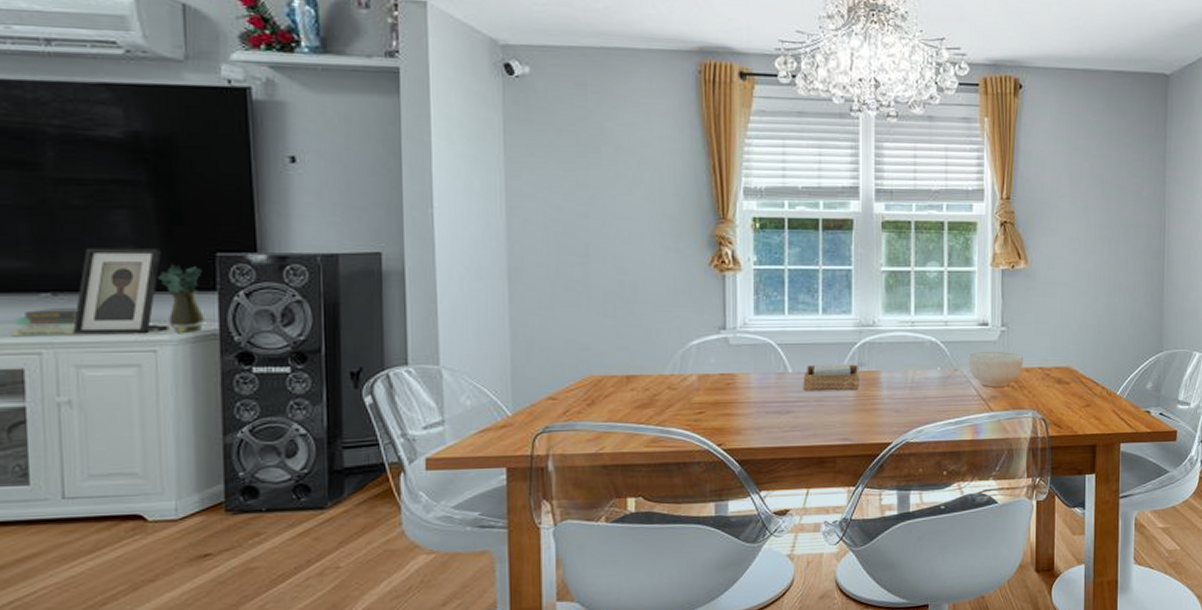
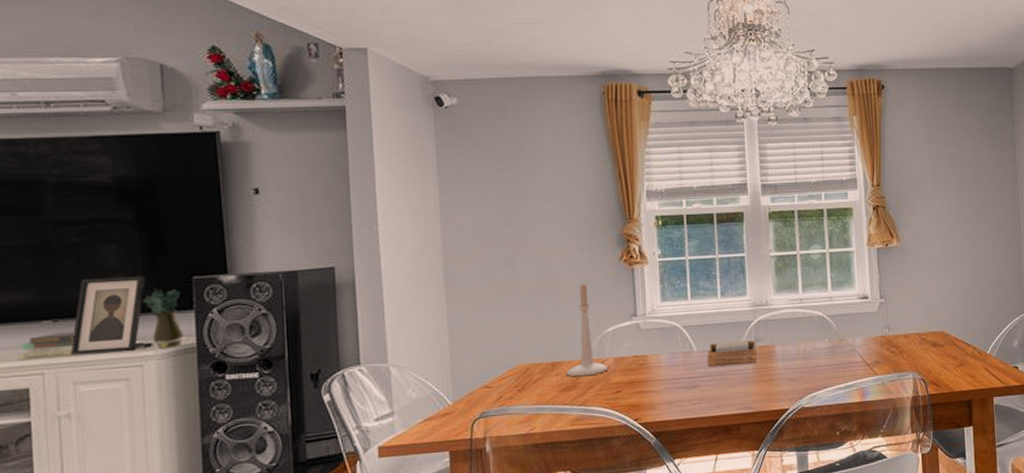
candlestick: none [643,289,691,394] -> present [566,283,609,378]
bowl: present [968,352,1024,389] -> none [852,321,902,355]

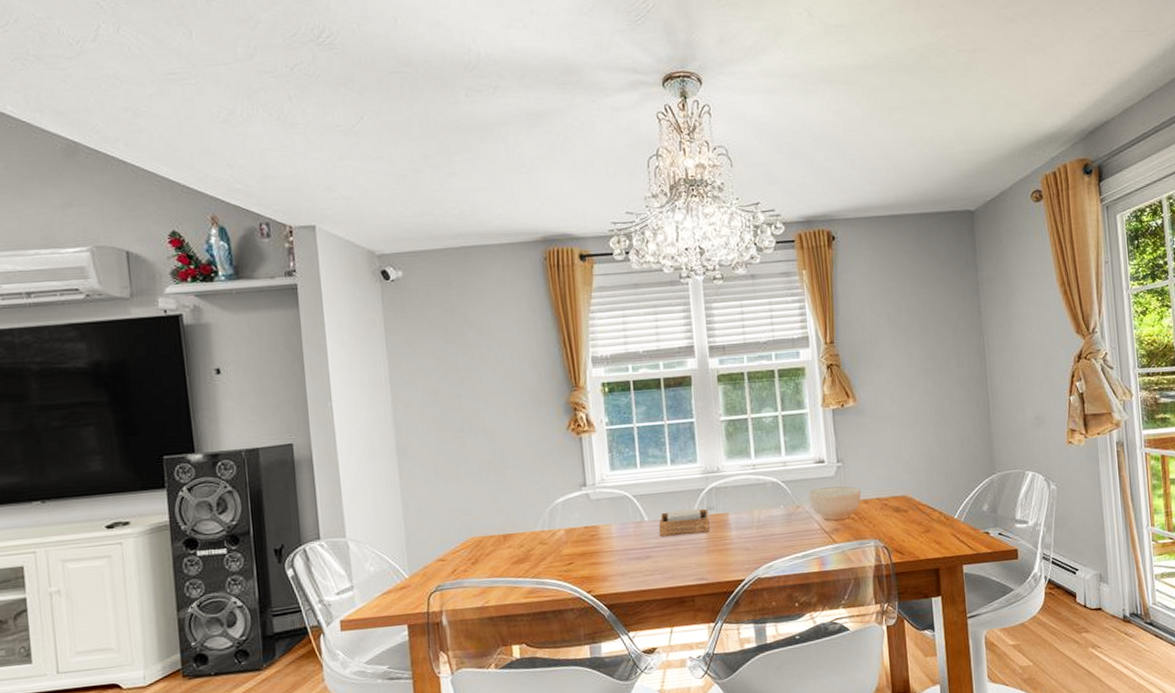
books: present [18,331,78,361] -> none [13,511,64,540]
picture frame: present [70,275,145,356] -> none [58,456,121,535]
vase: present [143,288,183,350] -> none [119,468,157,528]
candlestick: present [566,283,609,378] -> none [518,454,560,550]
bowl: none [852,321,902,355] -> present [808,486,862,522]

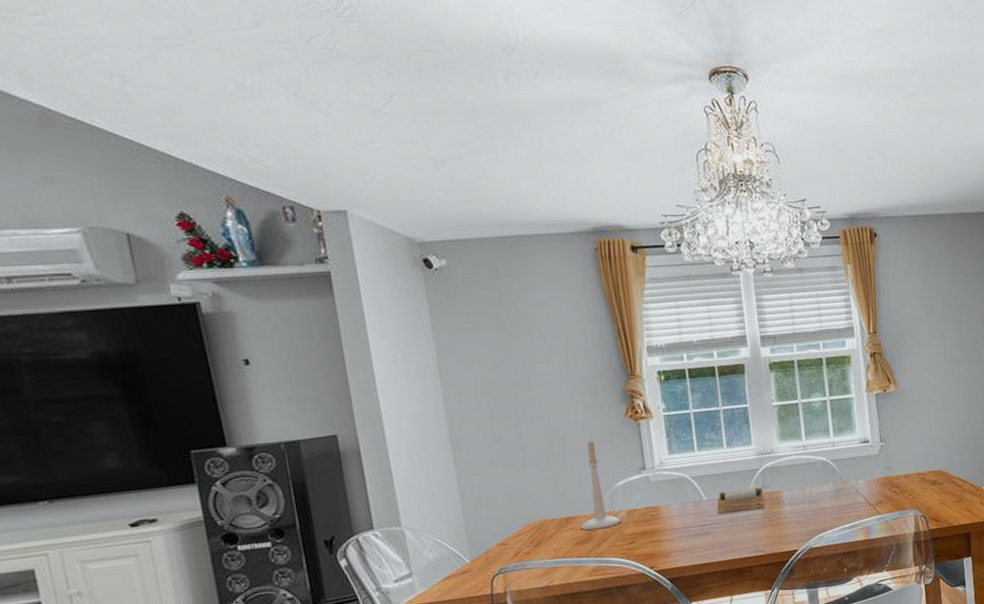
candlestick: none [518,454,560,550] -> present [580,440,622,531]
bowl: present [808,486,862,522] -> none [855,463,902,495]

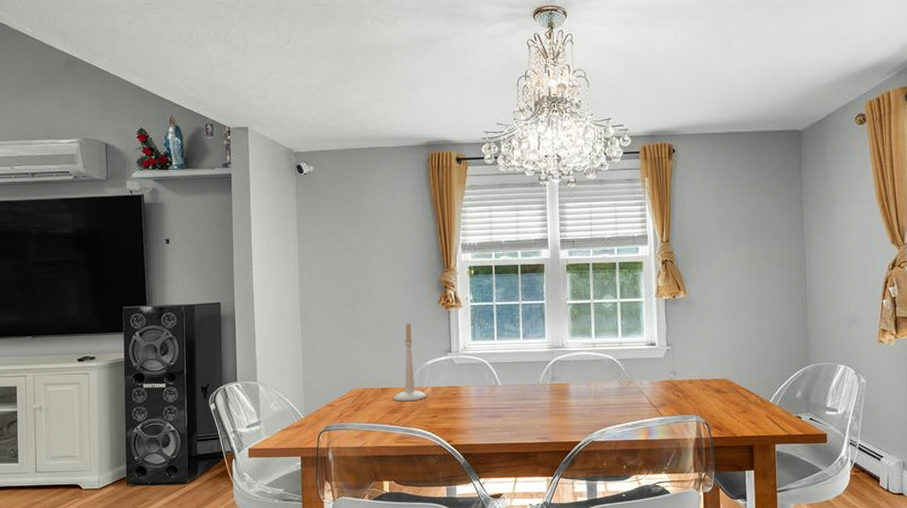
napkin holder: present [717,487,765,515] -> none [510,377,553,400]

